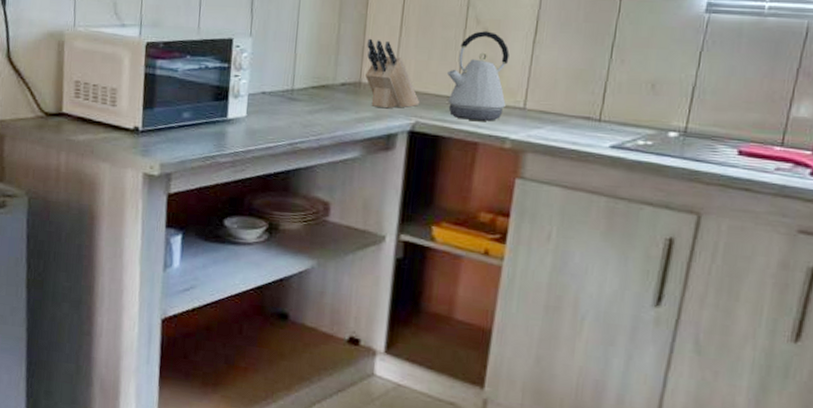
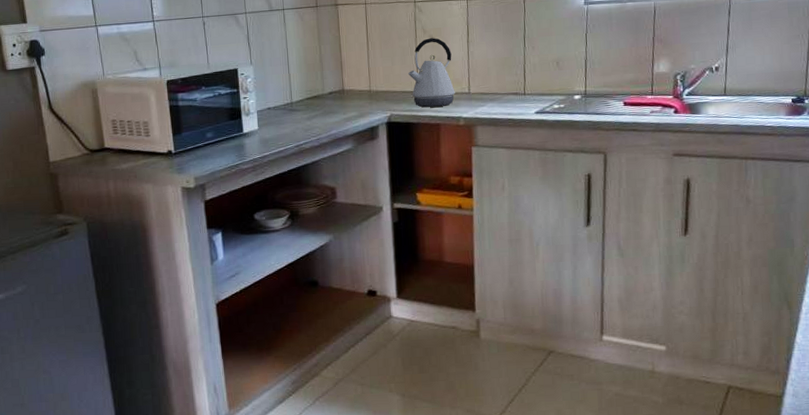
knife block: present [365,38,420,109] -> none [344,54,392,108]

